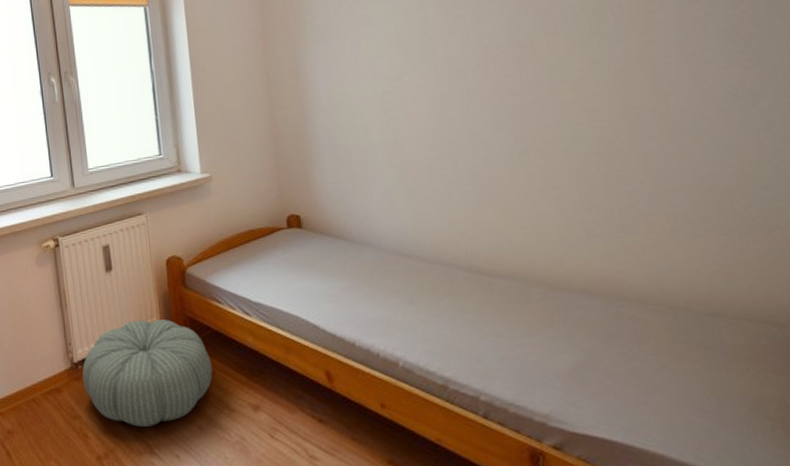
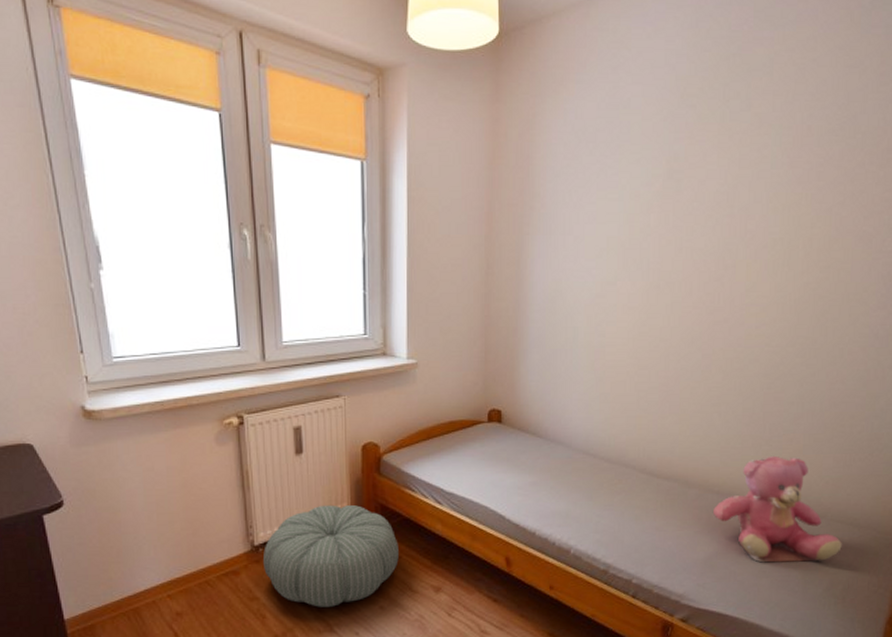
teddy bear: none [567,243,761,375] -> present [713,455,842,563]

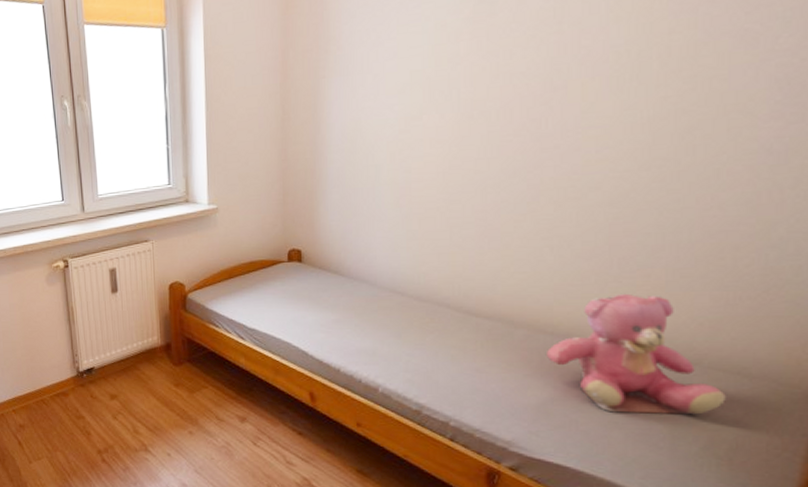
pouf: present [262,504,399,607] -> none [86,337,205,429]

